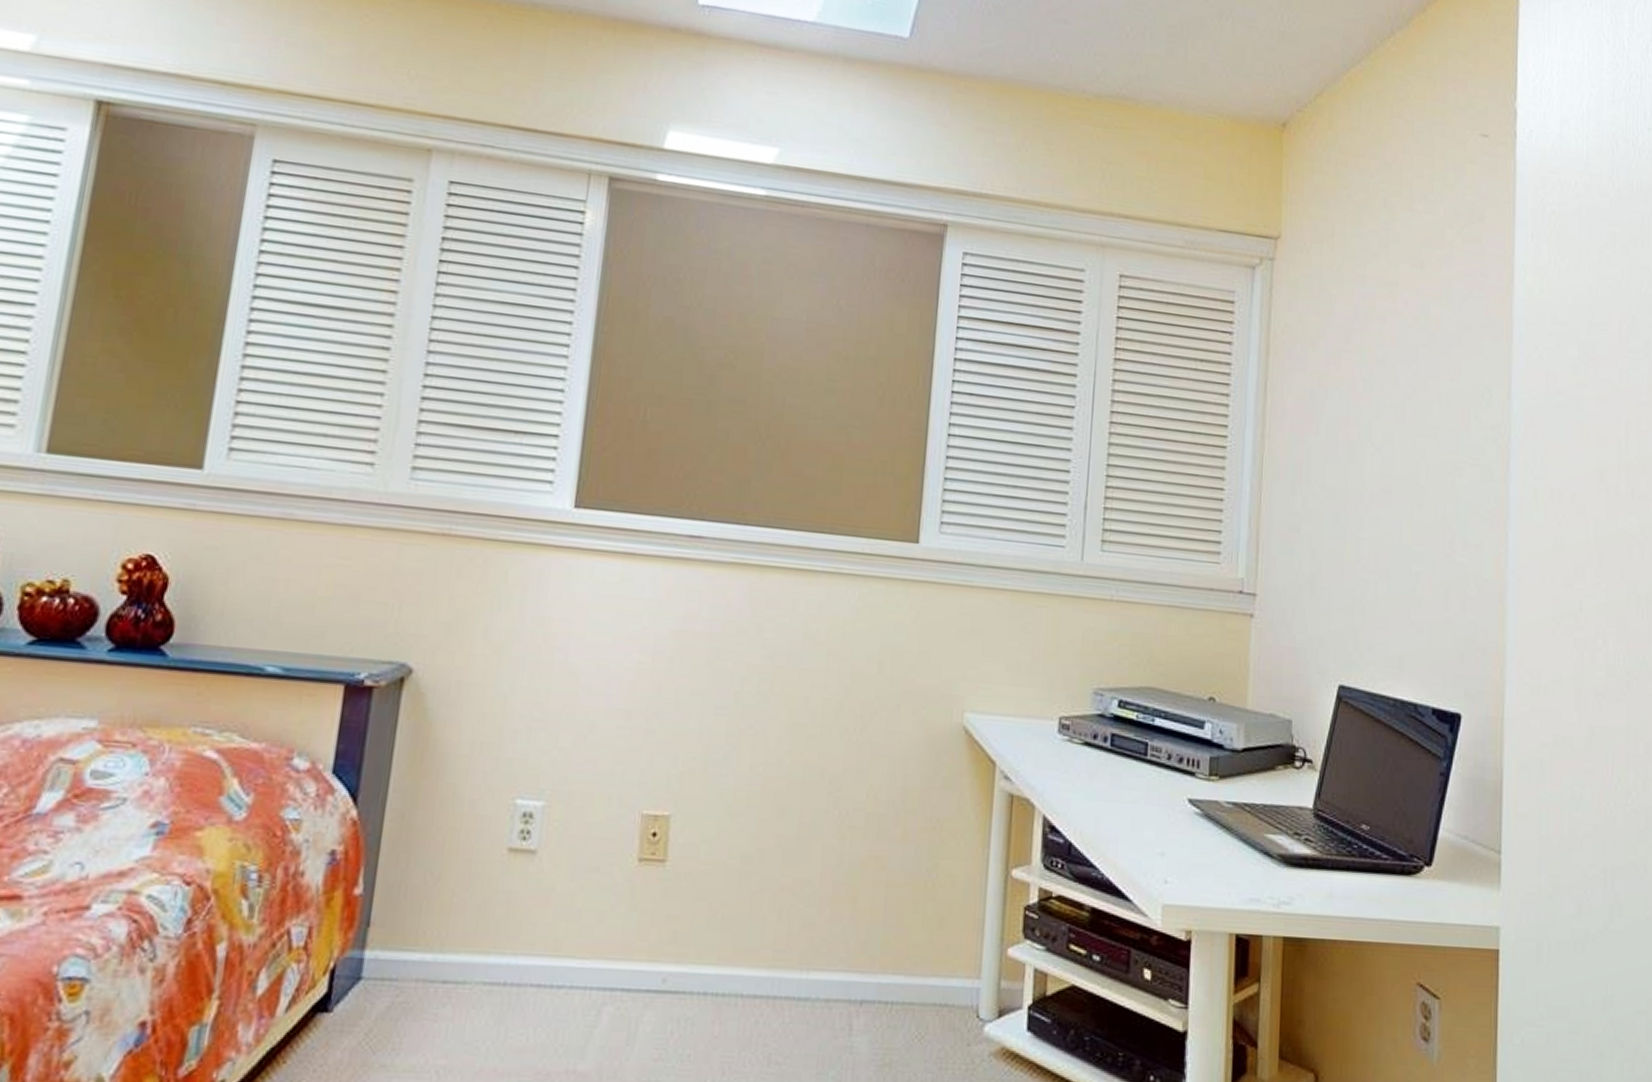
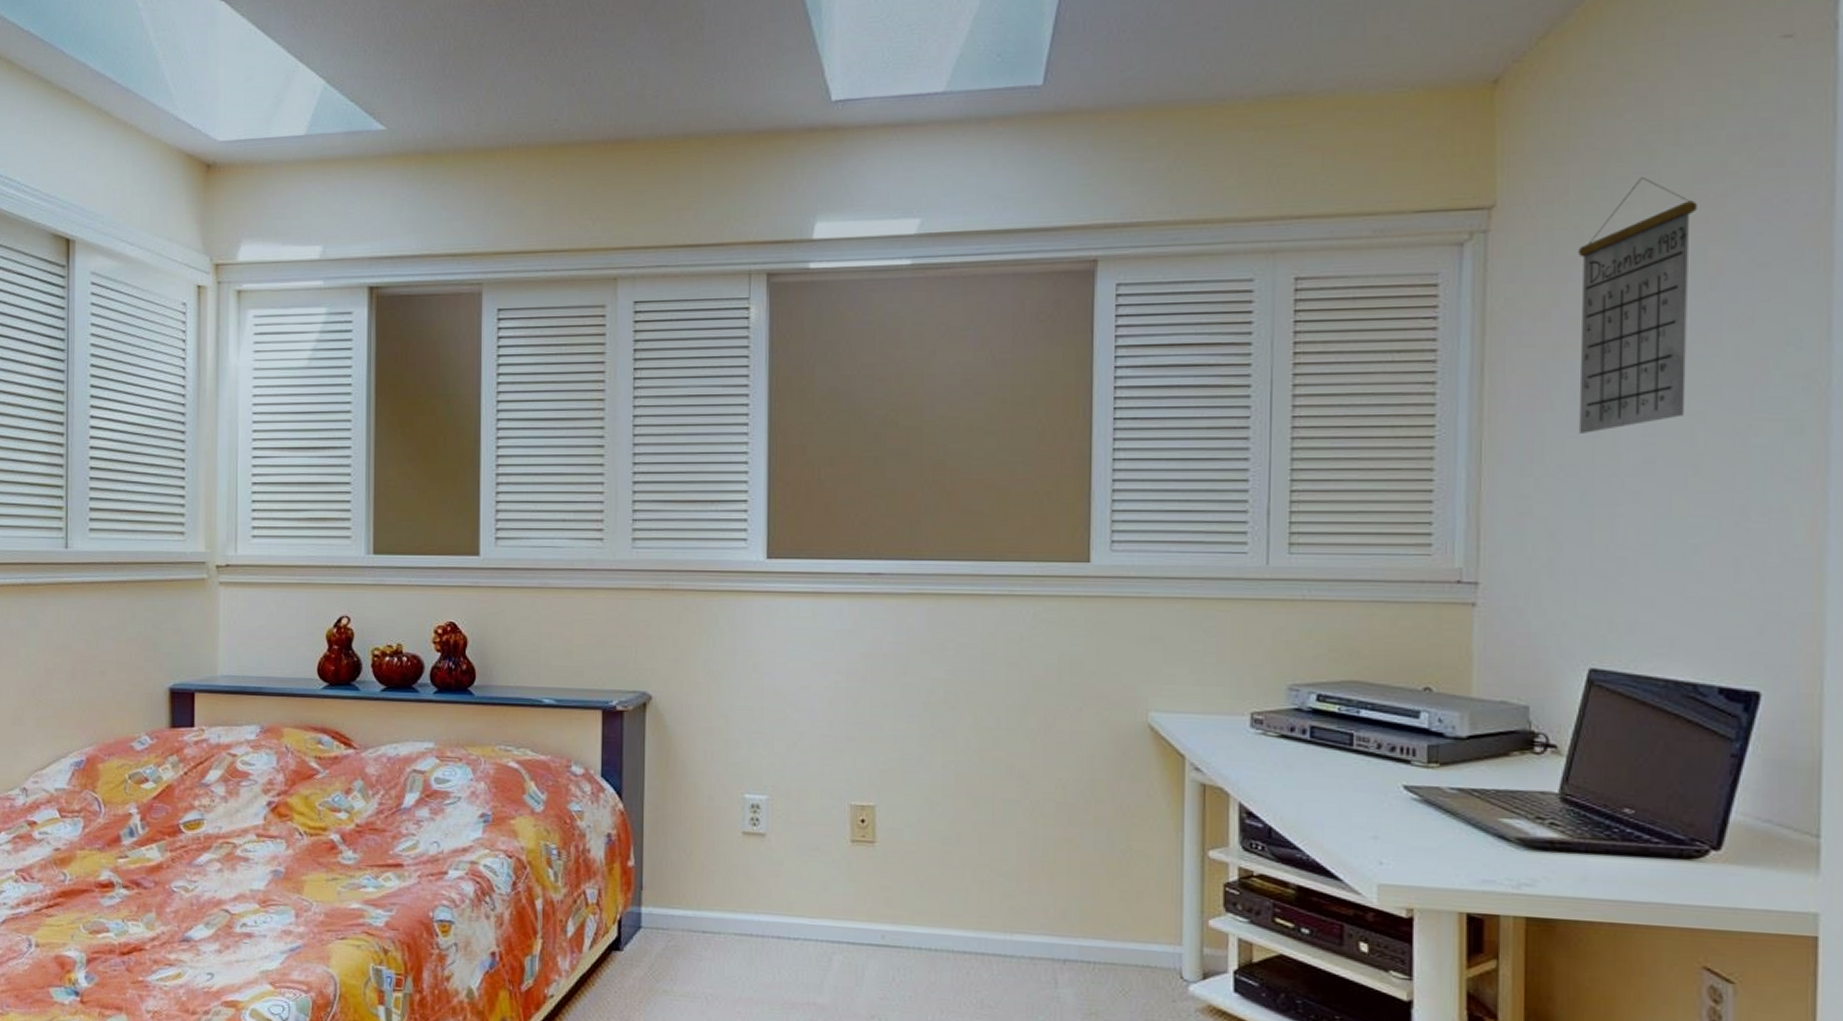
calendar: none [1336,232,1423,459] -> present [1578,176,1697,433]

